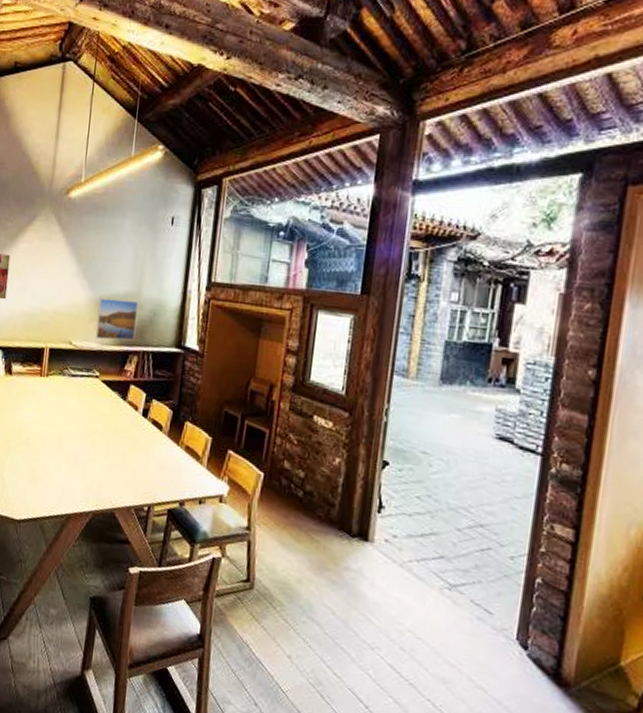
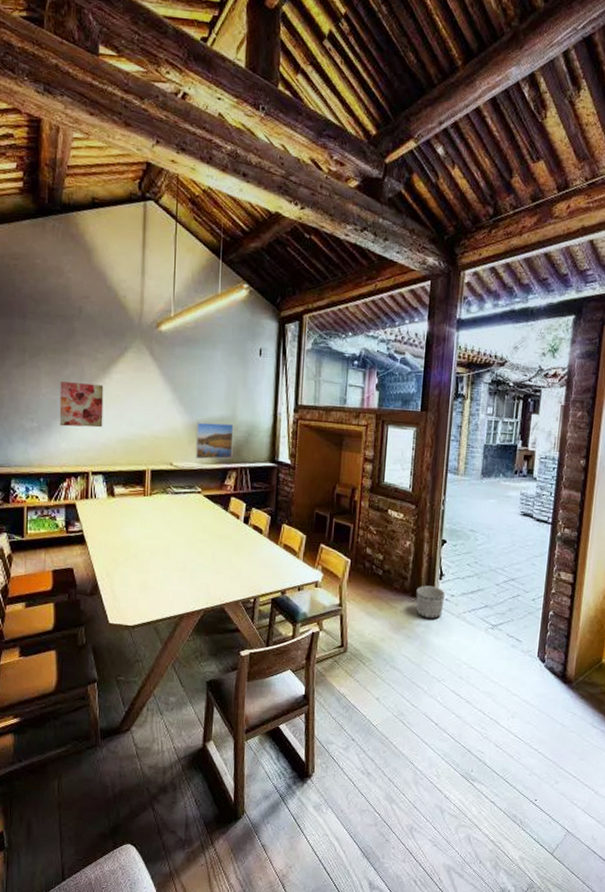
planter: none [344,517,384,564] -> present [415,585,445,618]

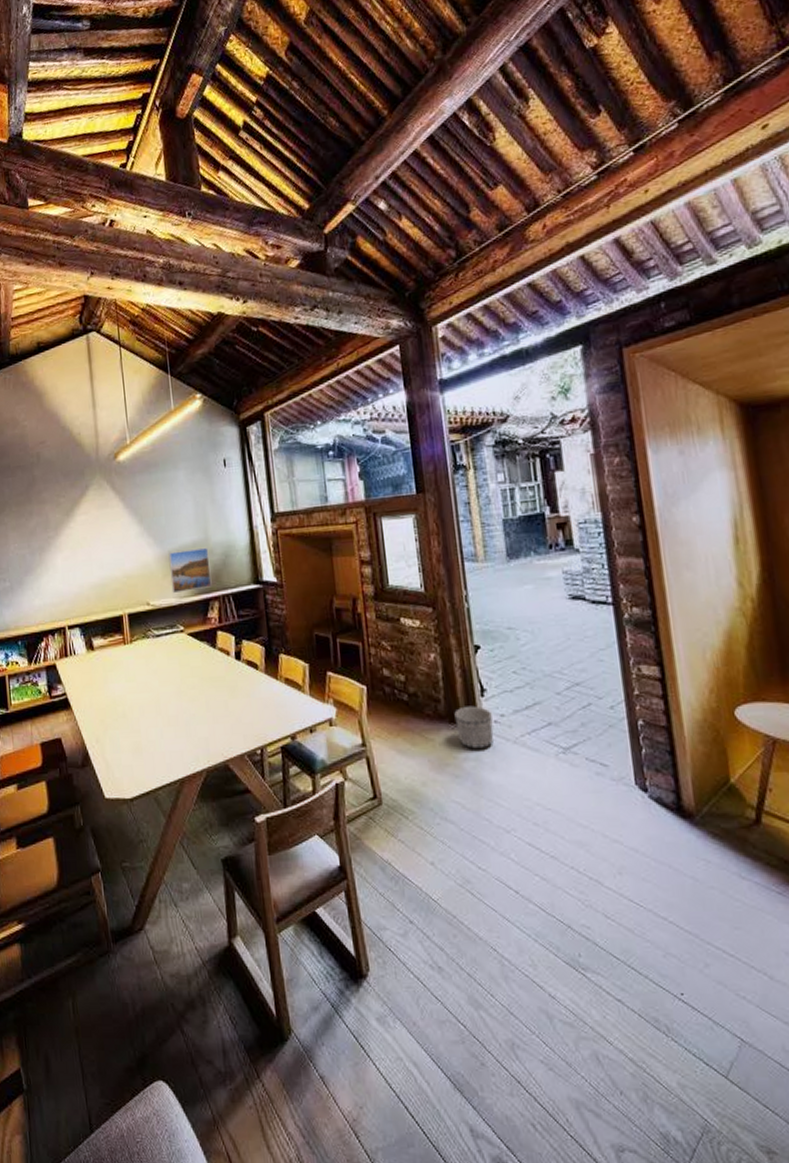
wall art: present [59,382,104,428] -> none [27,530,74,582]

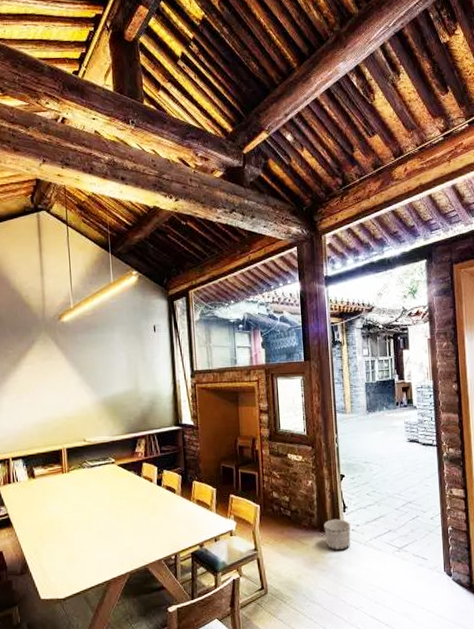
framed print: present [168,548,212,594] -> none [104,396,140,433]

